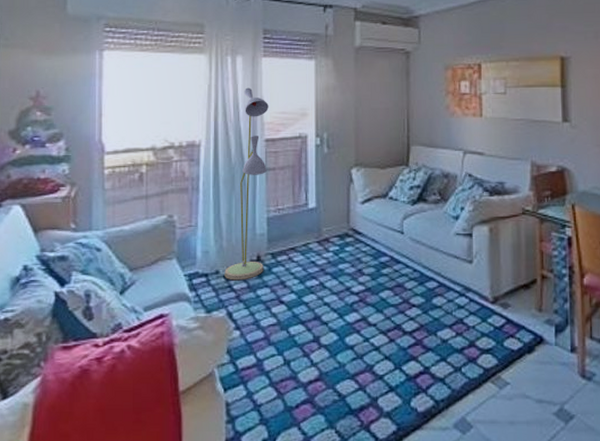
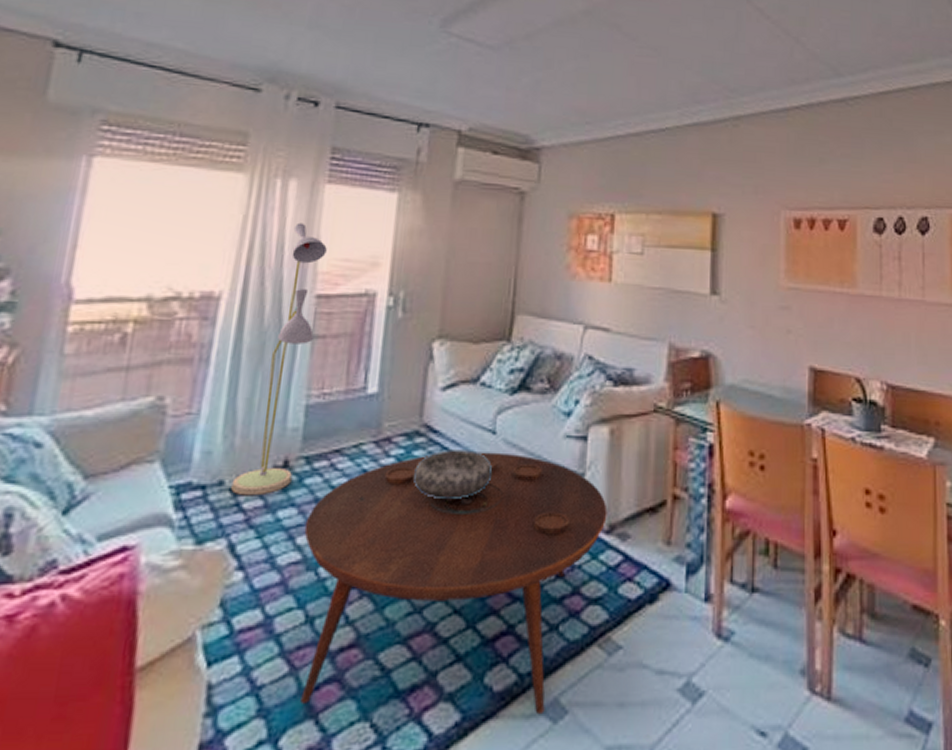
coffee table: none [276,247,492,428] -> present [300,452,608,715]
decorative bowl: none [347,246,404,281] -> present [413,449,493,500]

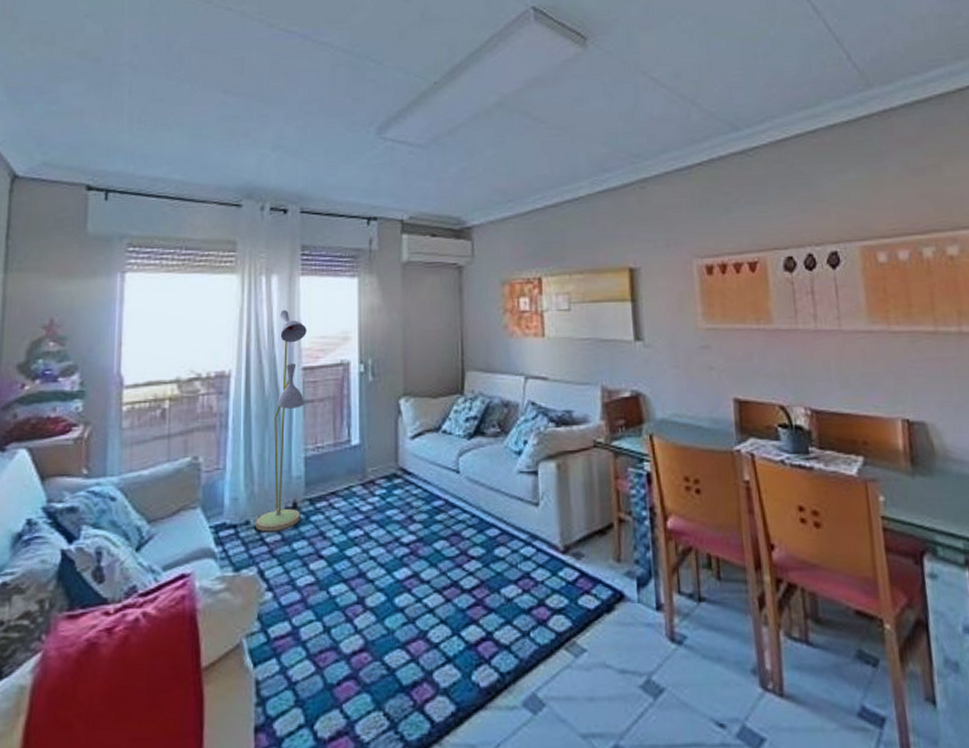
coffee table: present [300,452,608,715] -> none [315,488,562,707]
decorative bowl: present [413,449,493,500] -> none [395,487,461,530]

